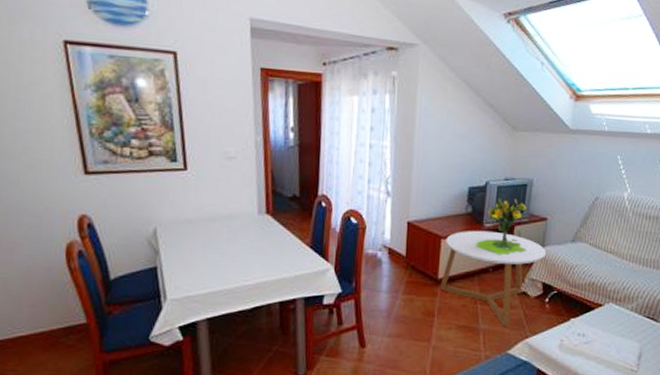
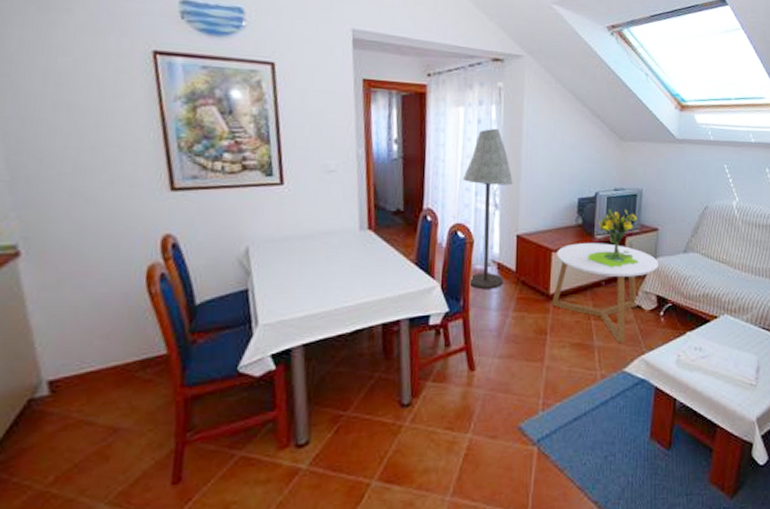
floor lamp: none [356,117,405,273] -> present [462,128,513,289]

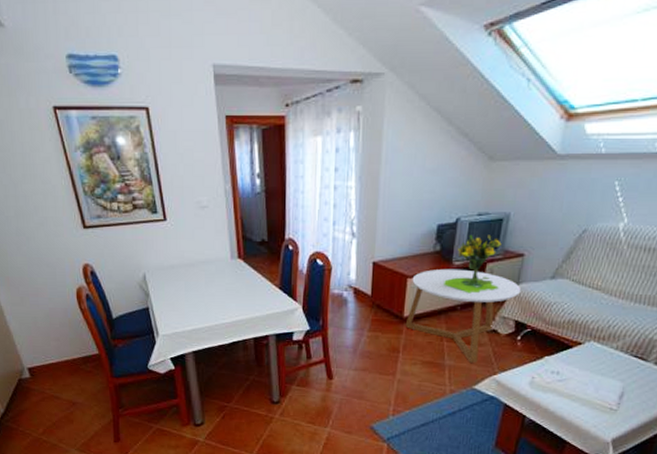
floor lamp: present [462,128,513,289] -> none [321,156,370,311]

